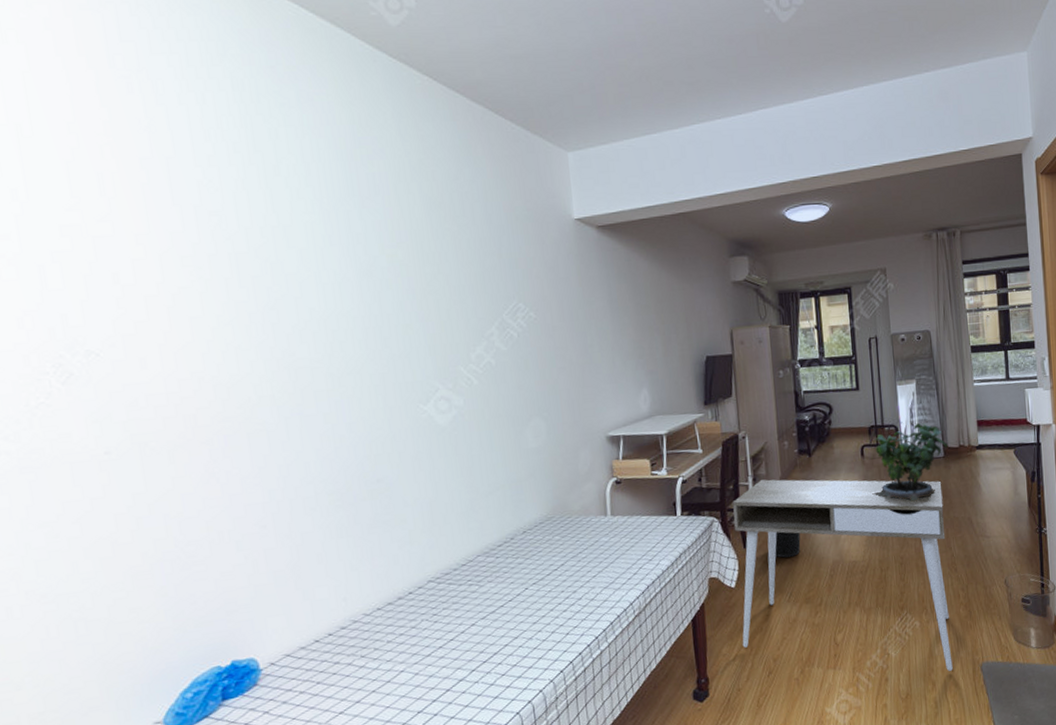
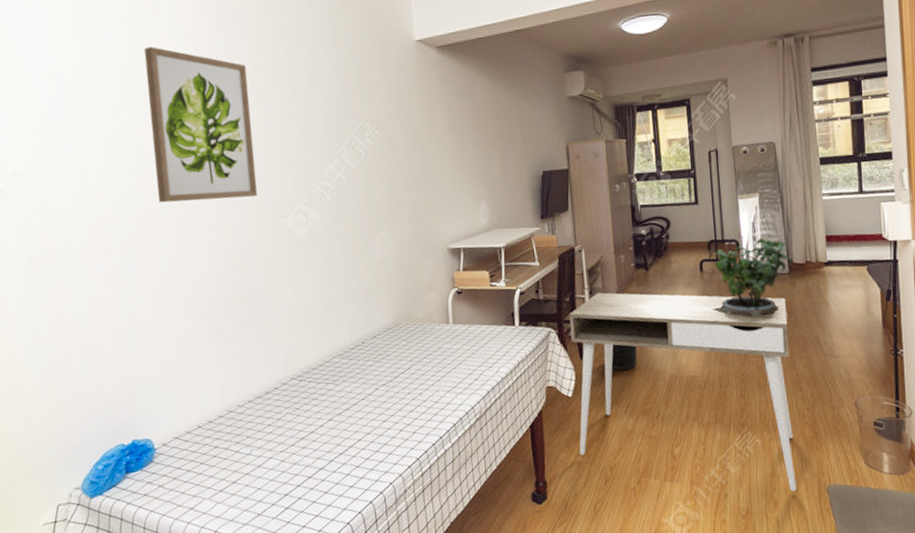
wall art: none [260,213,393,388] -> present [144,47,258,203]

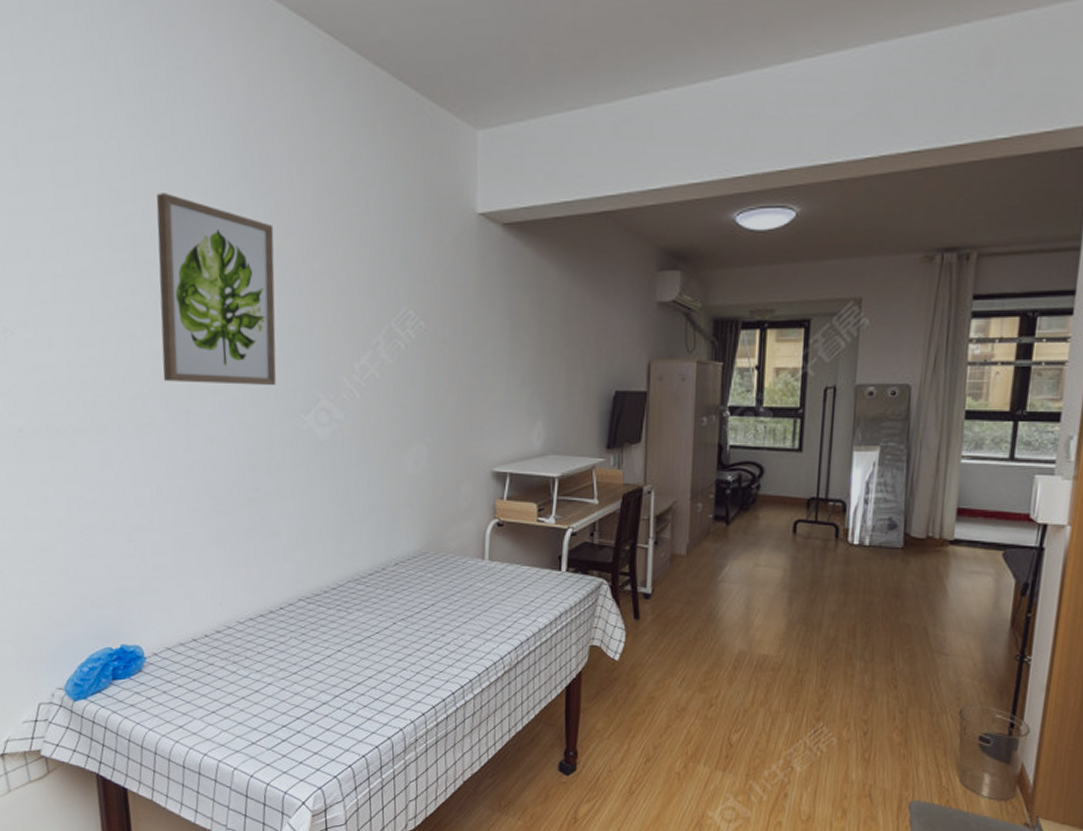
desk: present [569,292,797,491] -> none [619,545,894,802]
wastebasket: present [611,344,637,370] -> none [670,607,703,637]
potted plant: present [713,235,794,318] -> none [802,496,912,597]

